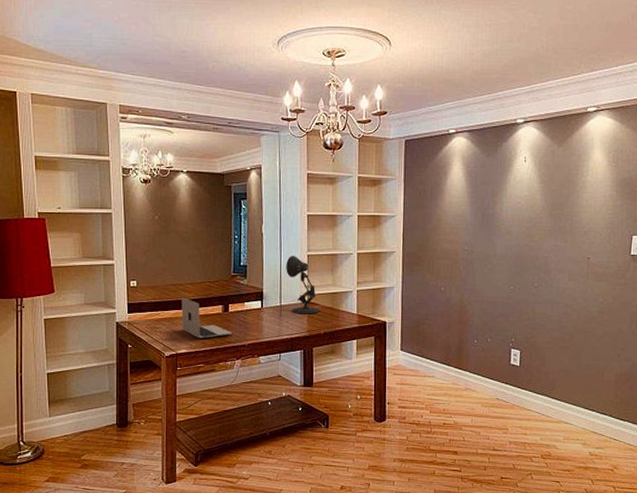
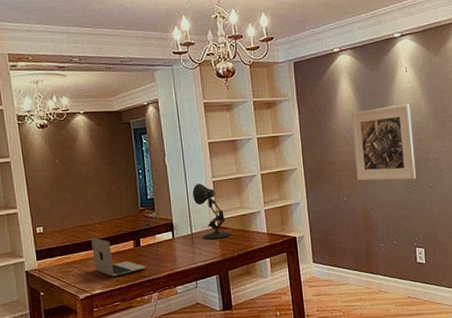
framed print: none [457,196,524,277] -> present [351,104,417,181]

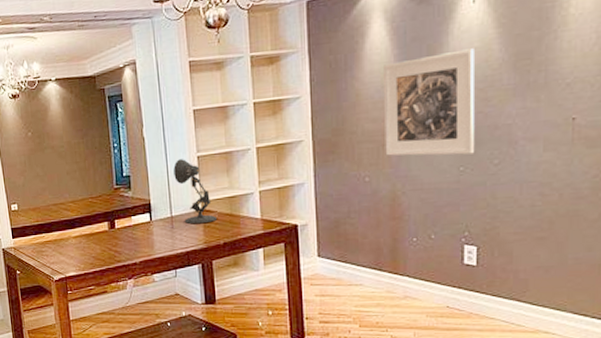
laptop: present [91,237,146,277] -> none [64,217,122,260]

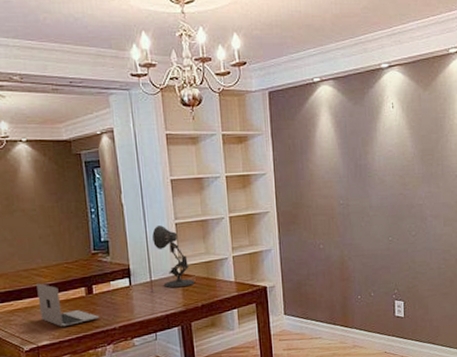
laptop: none [64,217,122,260] -> present [36,283,100,327]
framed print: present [384,48,475,156] -> none [331,143,399,228]

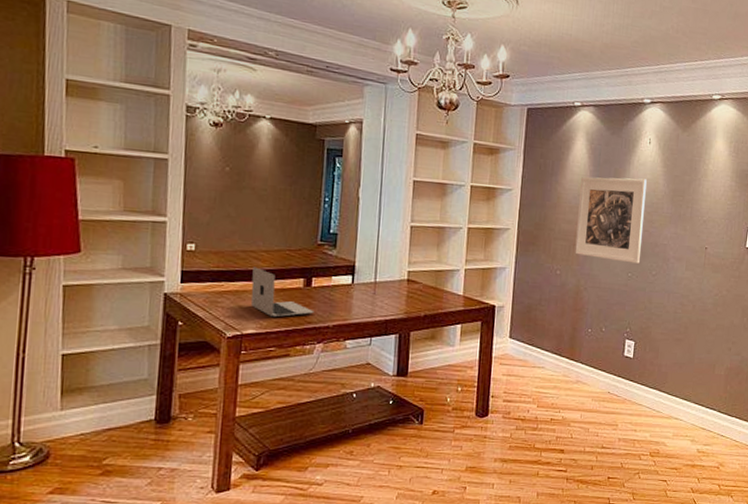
desk lamp: present [152,225,195,288] -> none [384,226,421,294]
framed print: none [331,143,399,228] -> present [575,177,647,264]

